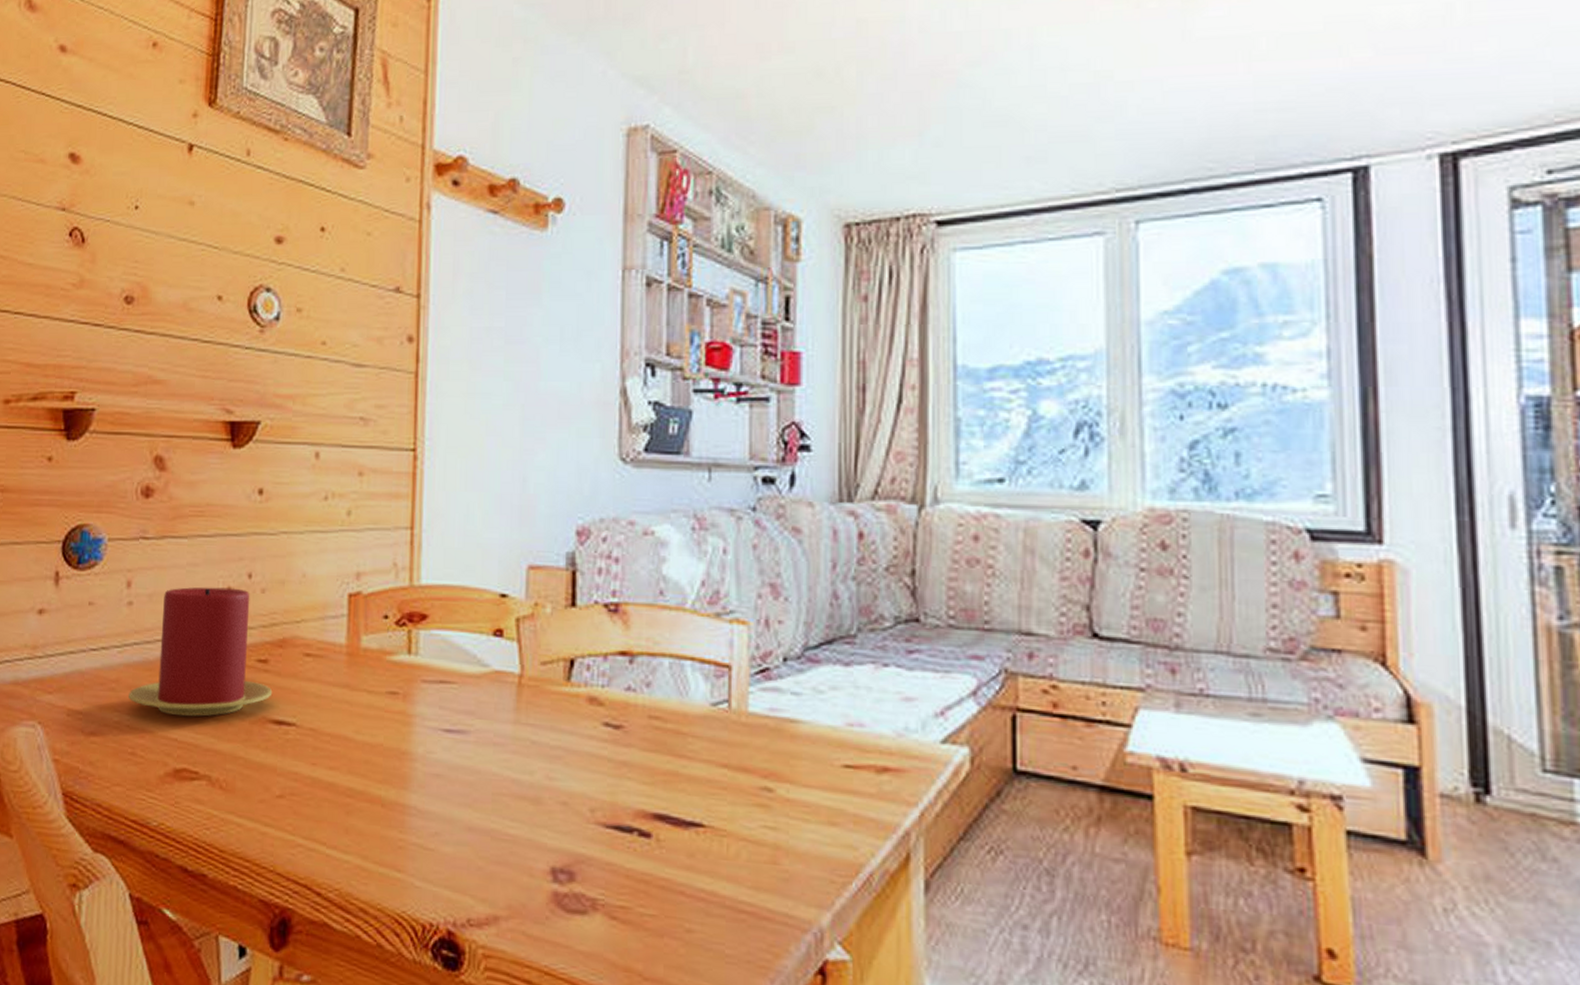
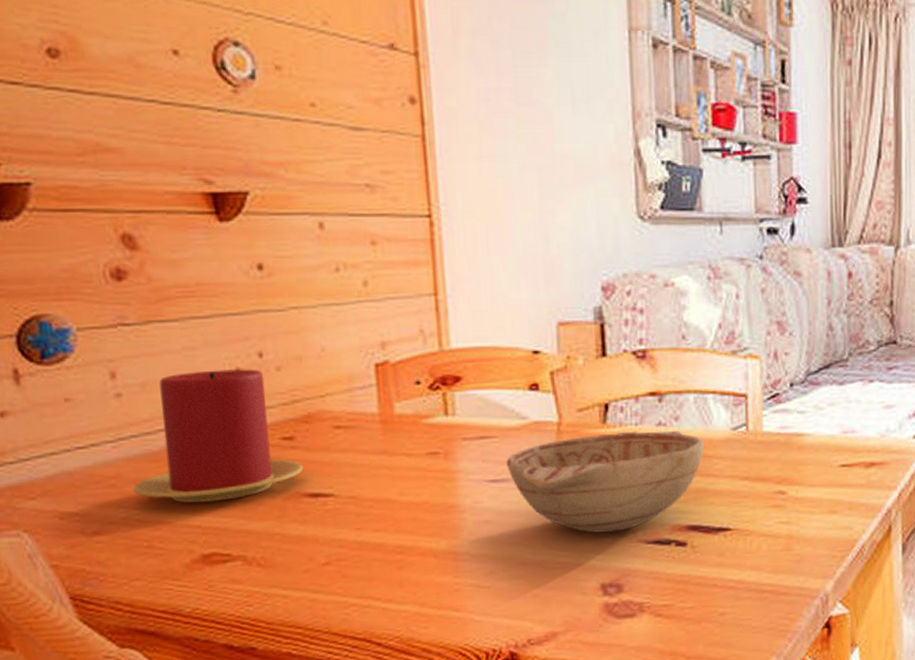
decorative bowl: none [463,693,678,808] -> present [506,431,704,533]

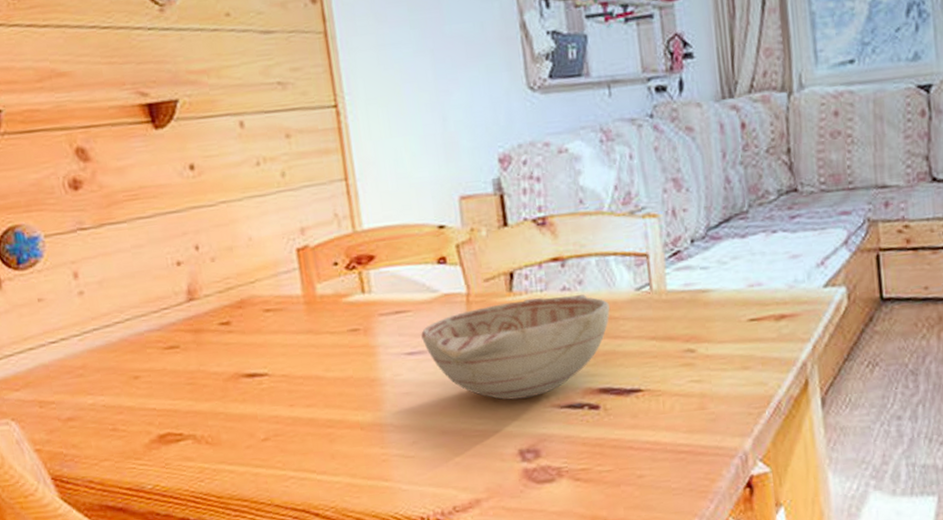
candle: present [134,369,304,503] -> none [98,261,240,388]

